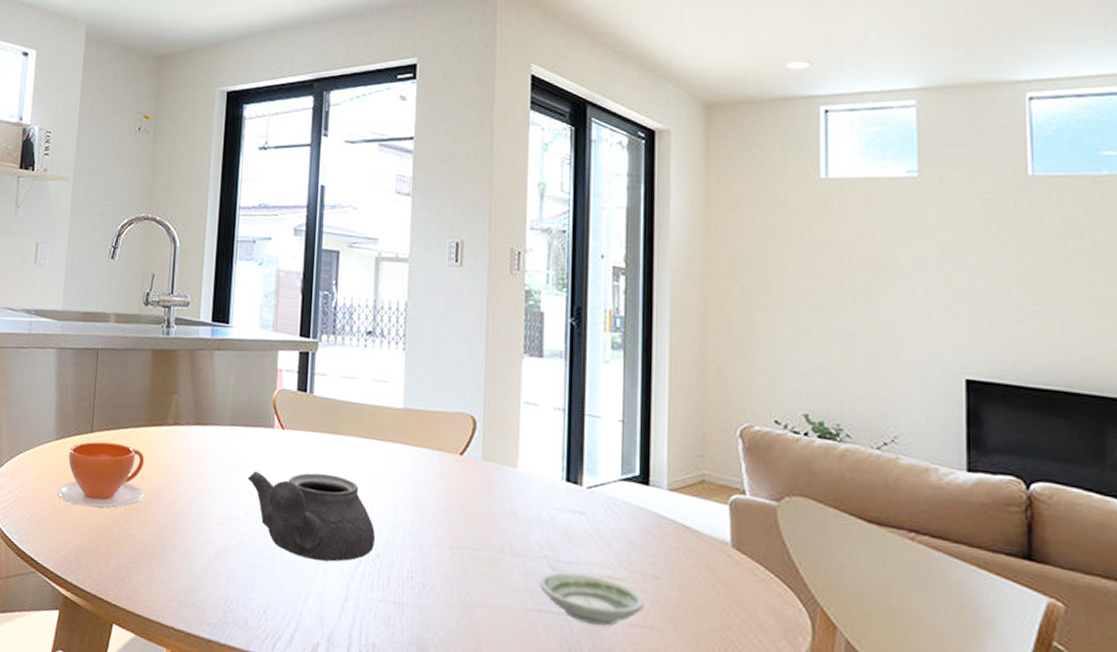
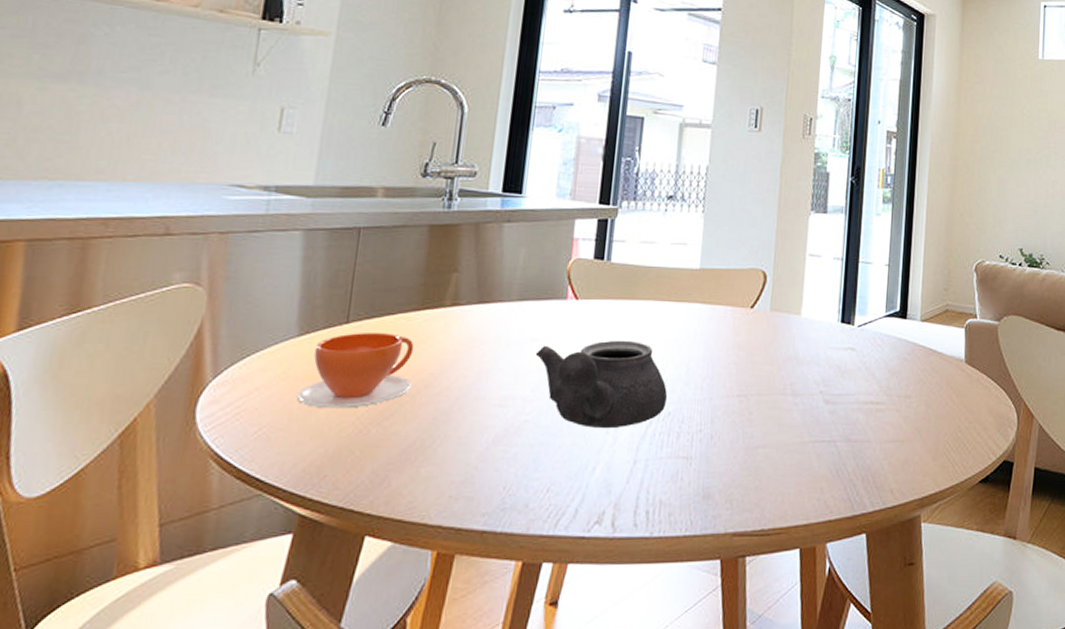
saucer: present [540,572,645,626] -> none [815,403,899,446]

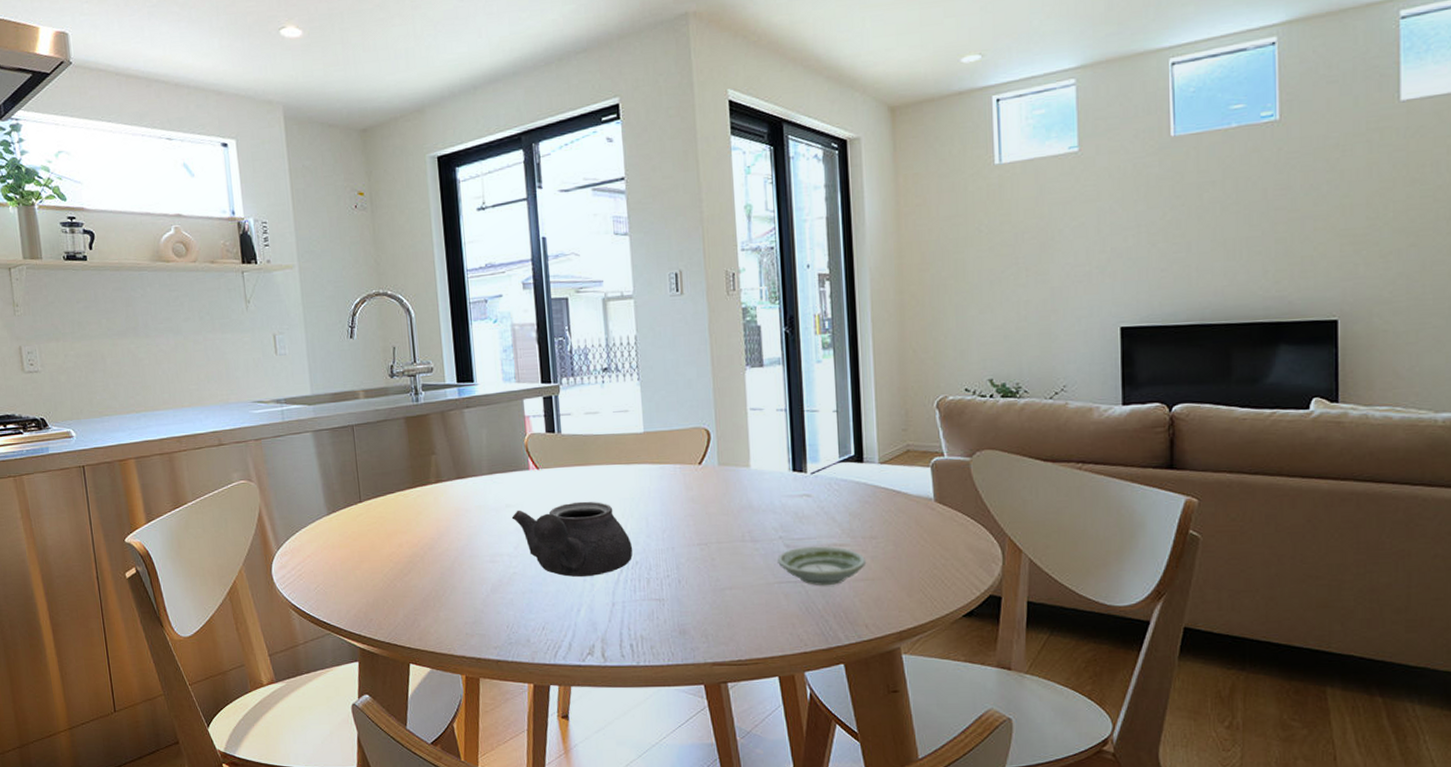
teacup: present [296,333,414,409] -> none [337,508,420,569]
saucer: none [815,403,899,446] -> present [778,546,867,585]

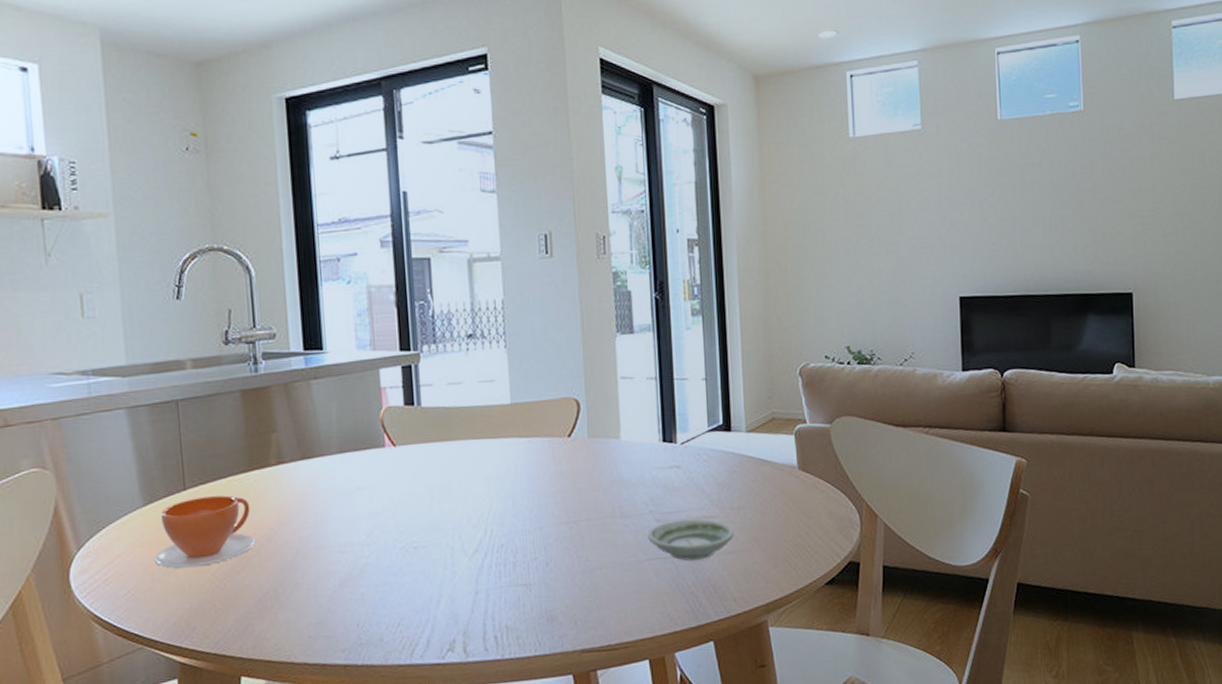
teacup: none [337,508,420,569] -> present [154,495,256,569]
teapot: present [511,501,633,578] -> none [364,480,499,565]

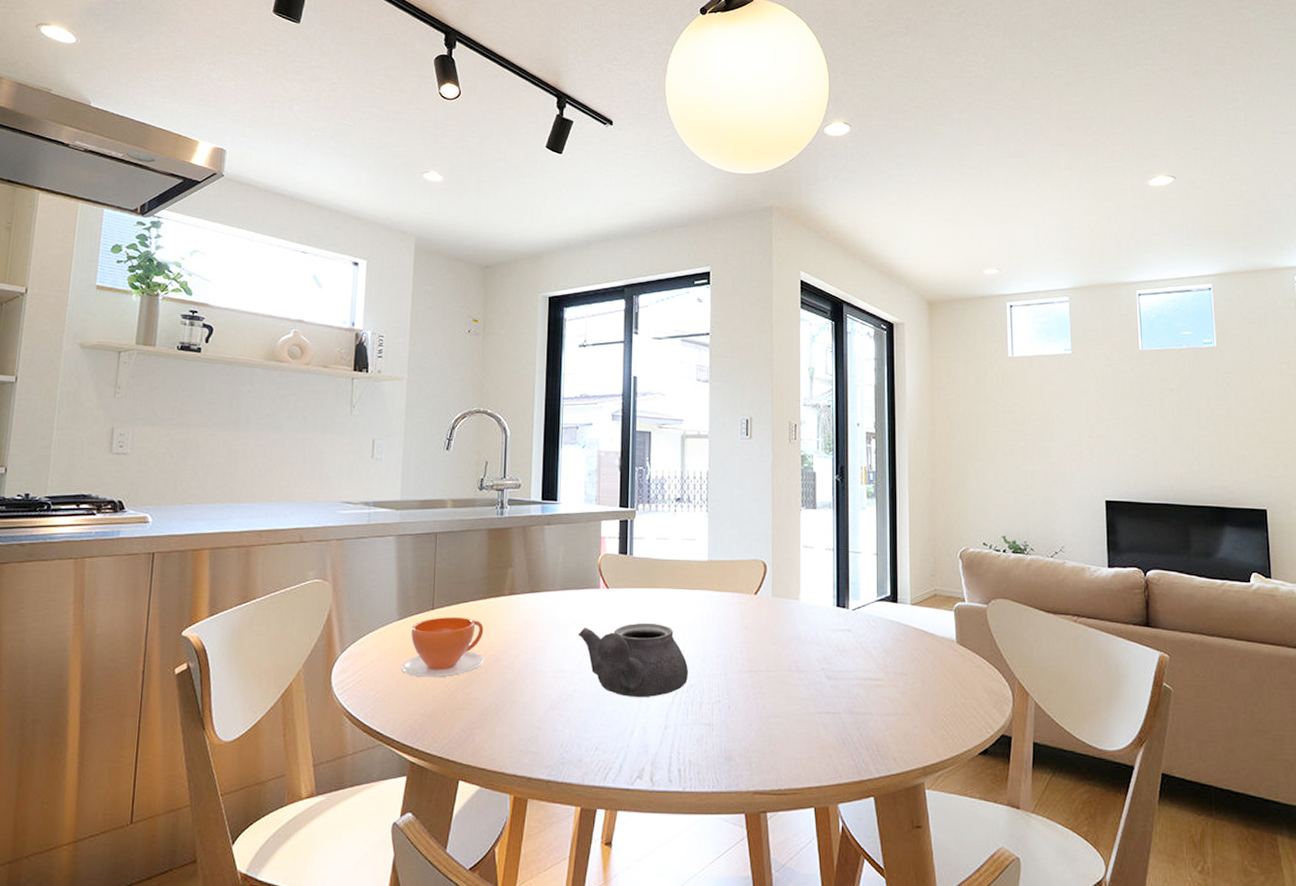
teapot: none [364,480,499,565] -> present [578,622,689,698]
saucer: present [648,518,735,561] -> none [819,679,897,718]

